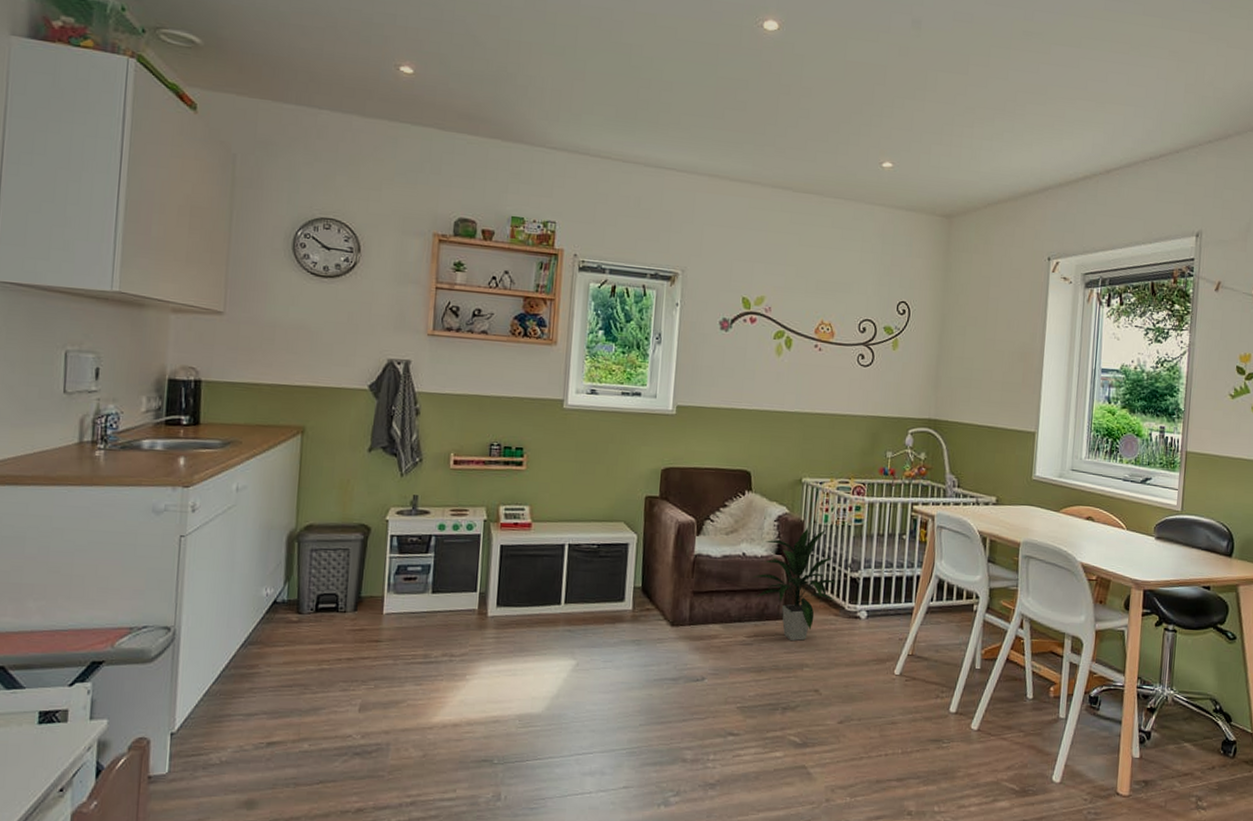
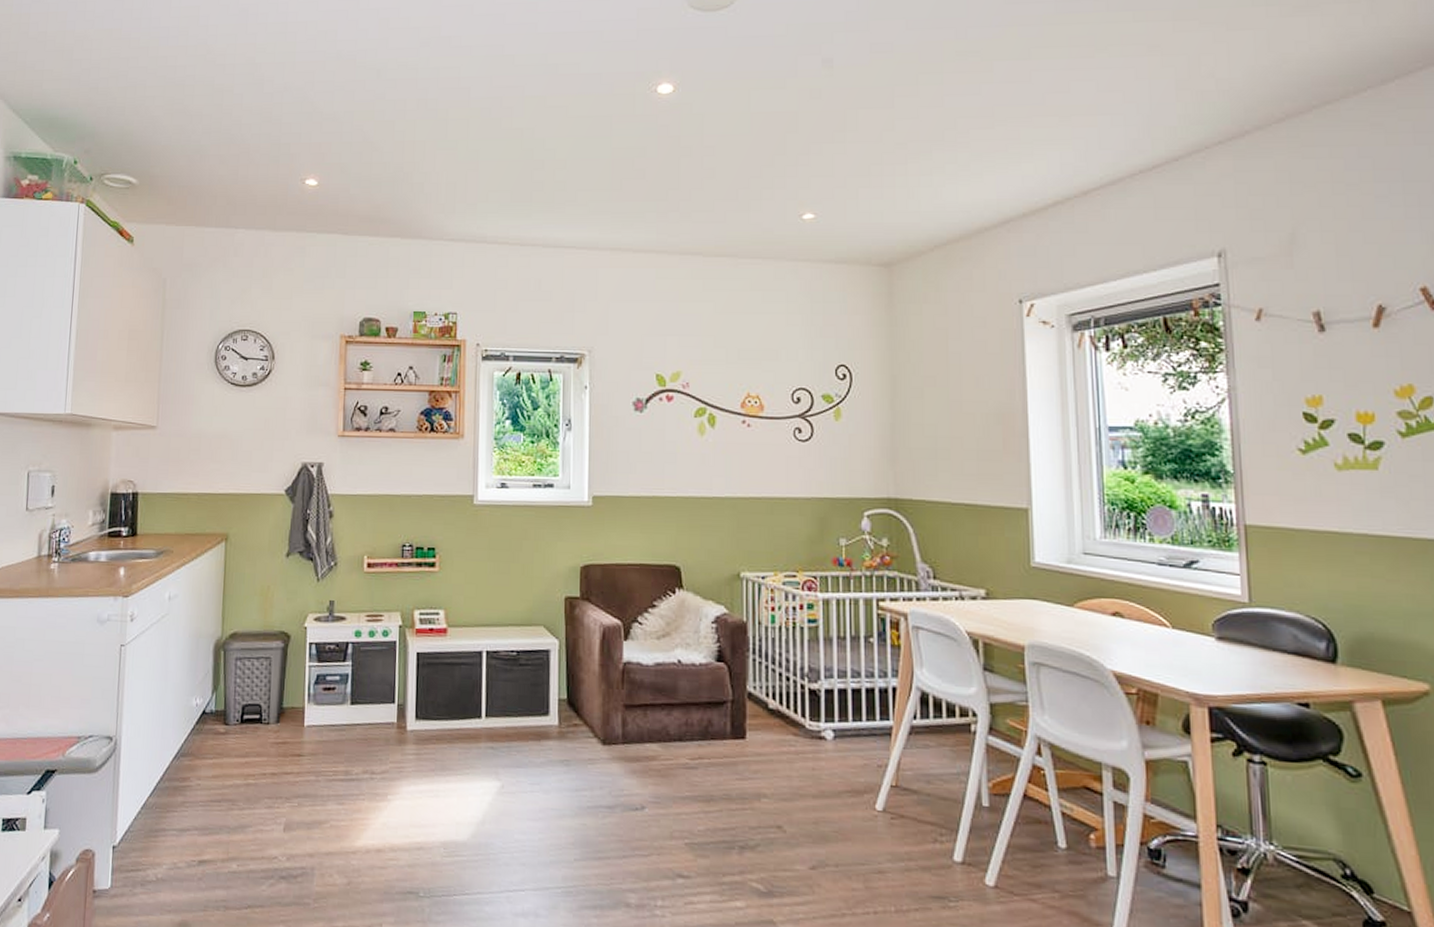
indoor plant: present [752,528,837,641] -> none [691,630,794,765]

